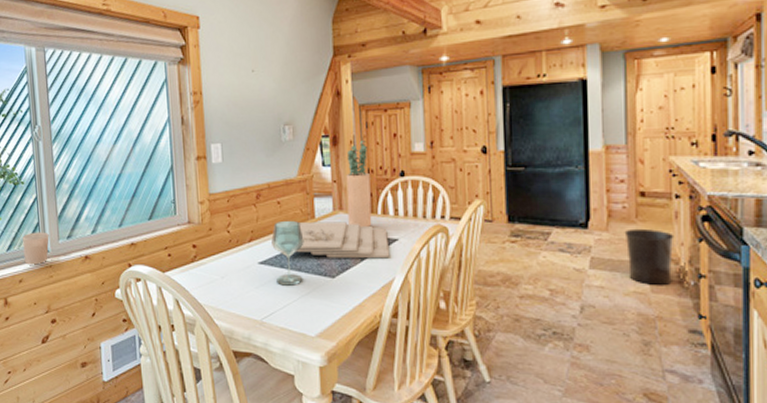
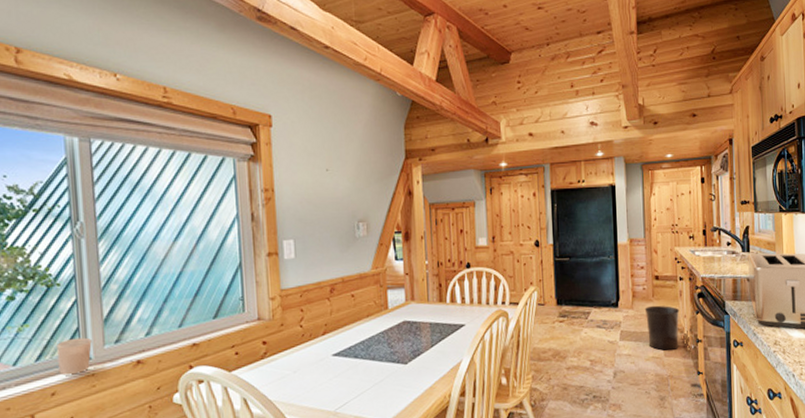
wine glass: present [271,220,304,286] -> none [345,312,378,375]
placemat: present [296,221,390,258] -> none [370,311,458,346]
vase: present [346,136,372,227] -> none [417,232,442,315]

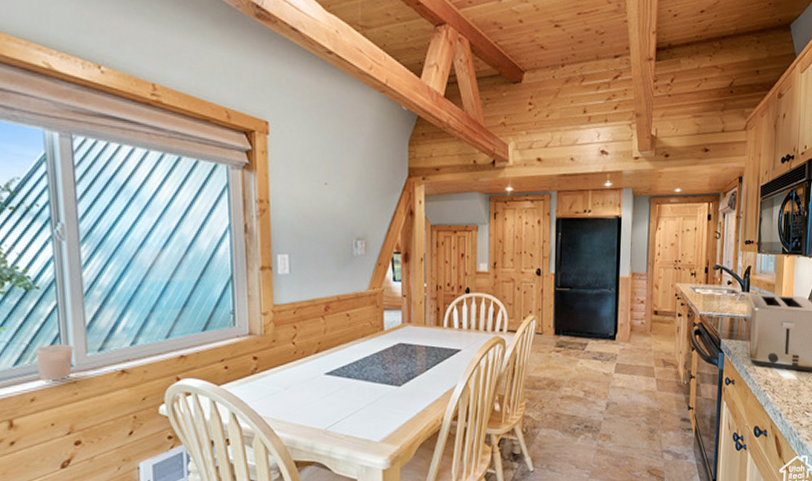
waste bin: present [644,305,680,351] -> none [641,340,676,386]

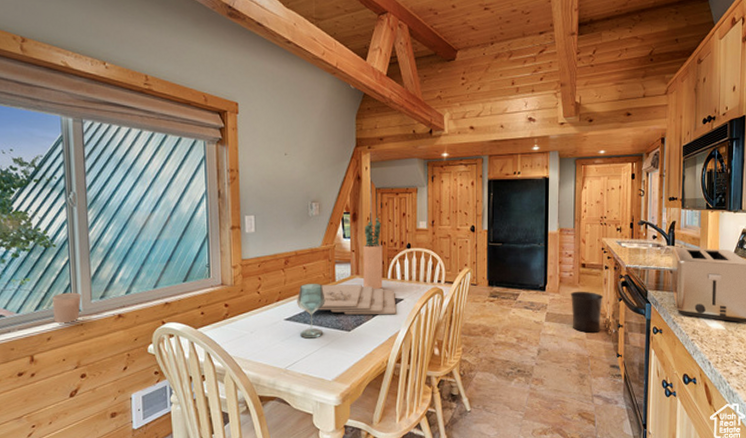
wine glass: none [339,332,372,395] -> present [297,283,326,339]
placemat: none [364,333,453,368] -> present [318,284,397,315]
vase: none [416,255,438,339] -> present [363,214,383,289]
waste bin: none [641,340,676,386] -> present [570,291,603,334]

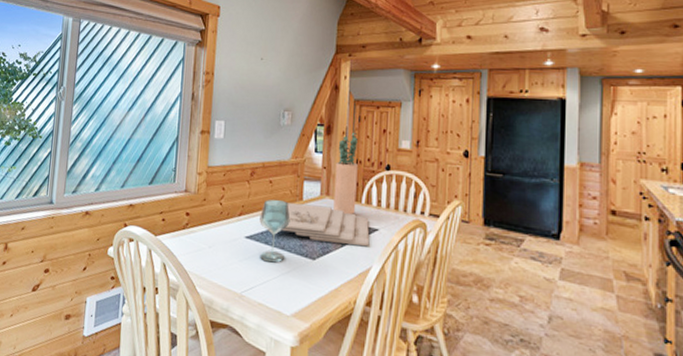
candle holder: present [52,292,81,324] -> none [29,183,56,215]
waste bin: present [570,291,603,334] -> none [594,245,643,306]

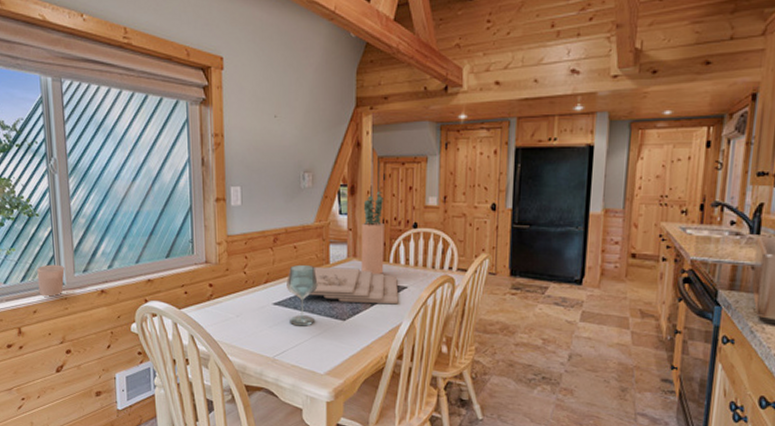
candle holder: none [29,183,56,215] -> present [37,264,65,297]

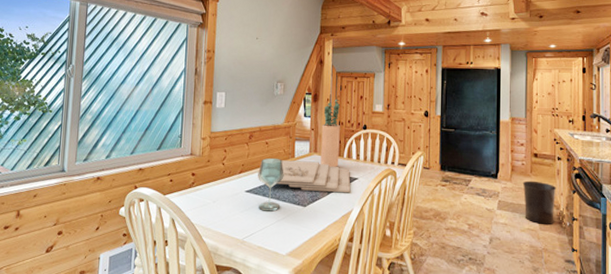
candle holder: present [37,264,65,297] -> none [41,154,68,183]
waste bin: none [613,286,658,340] -> present [522,180,557,226]

